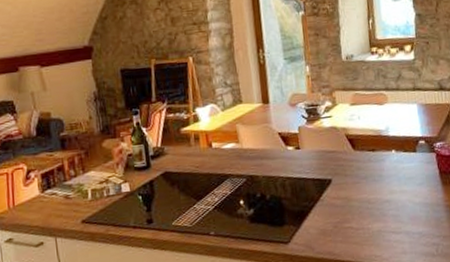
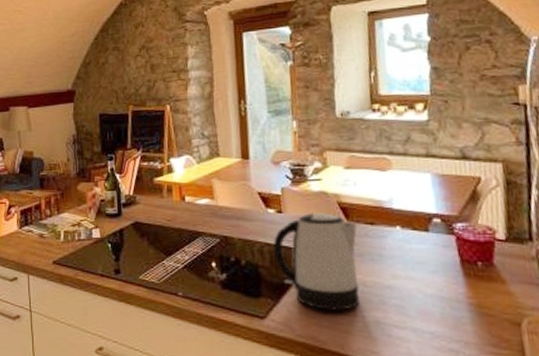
kettle: none [293,145,366,228] -> present [273,213,360,311]

